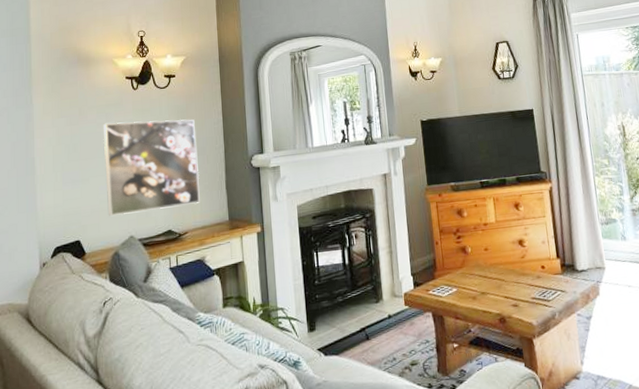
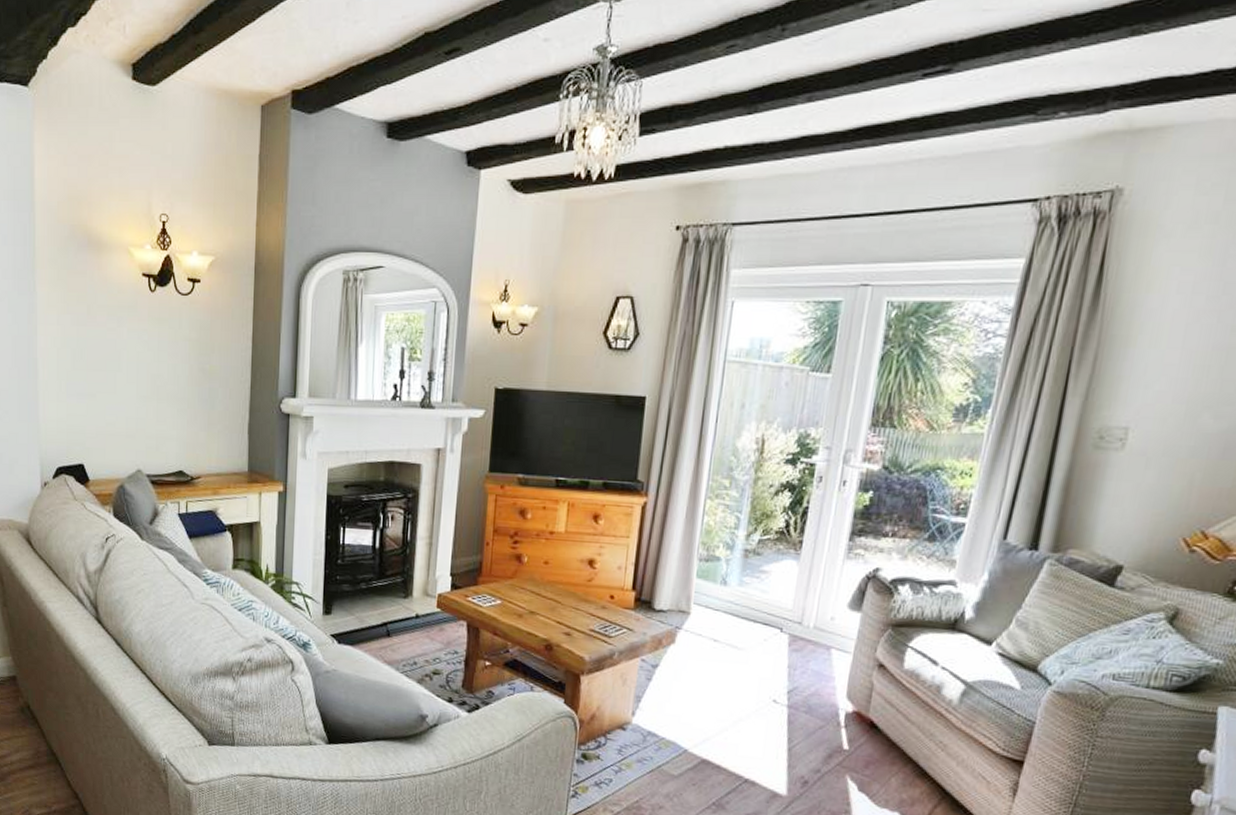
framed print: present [103,119,200,216] -> none [113,329,220,446]

